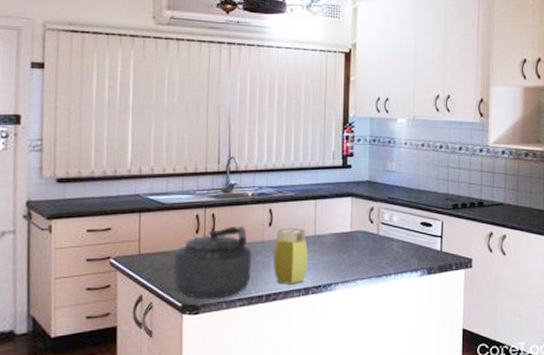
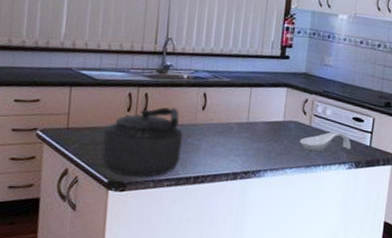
jar: present [272,228,308,285] -> none [203,112,240,169]
spoon rest: none [369,238,422,261] -> present [300,131,351,152]

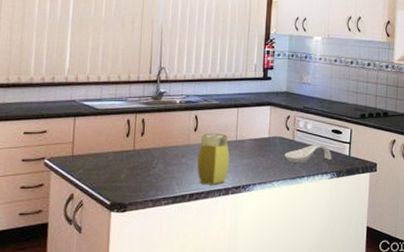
kettle: present [101,107,183,176] -> none [104,131,177,197]
jar: none [203,112,240,169] -> present [196,133,229,185]

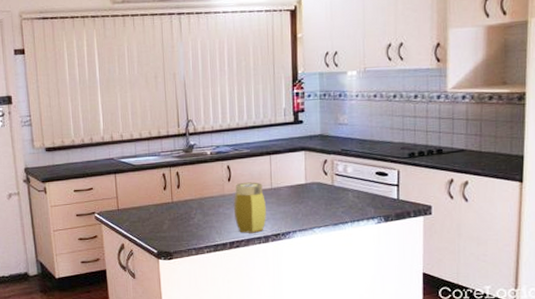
spoon rest: present [285,143,332,164] -> none [325,187,378,210]

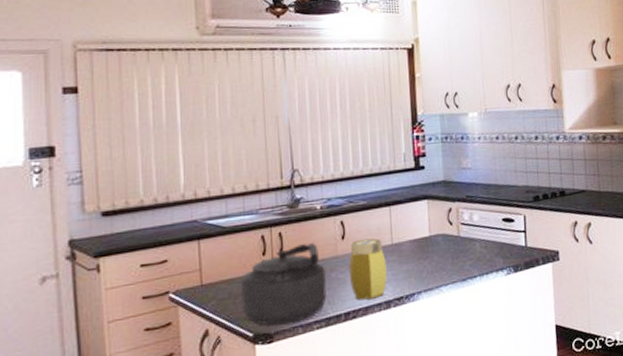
kettle: none [147,183,215,246] -> present [241,243,327,325]

